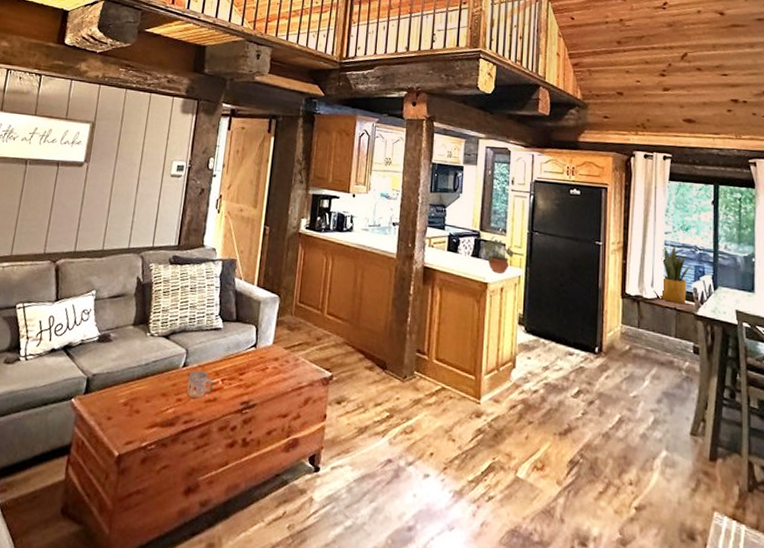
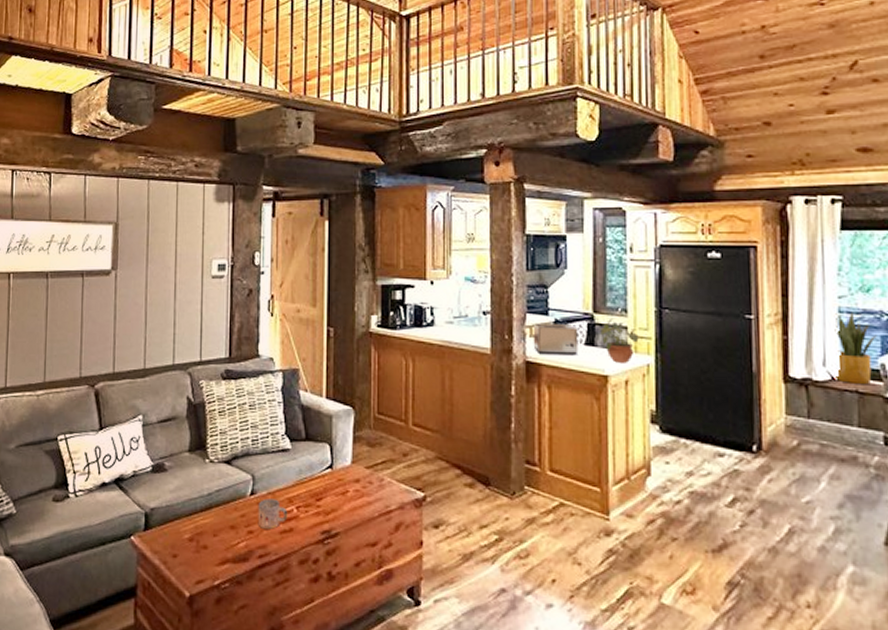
toaster: none [430,235,467,265] -> present [533,323,579,356]

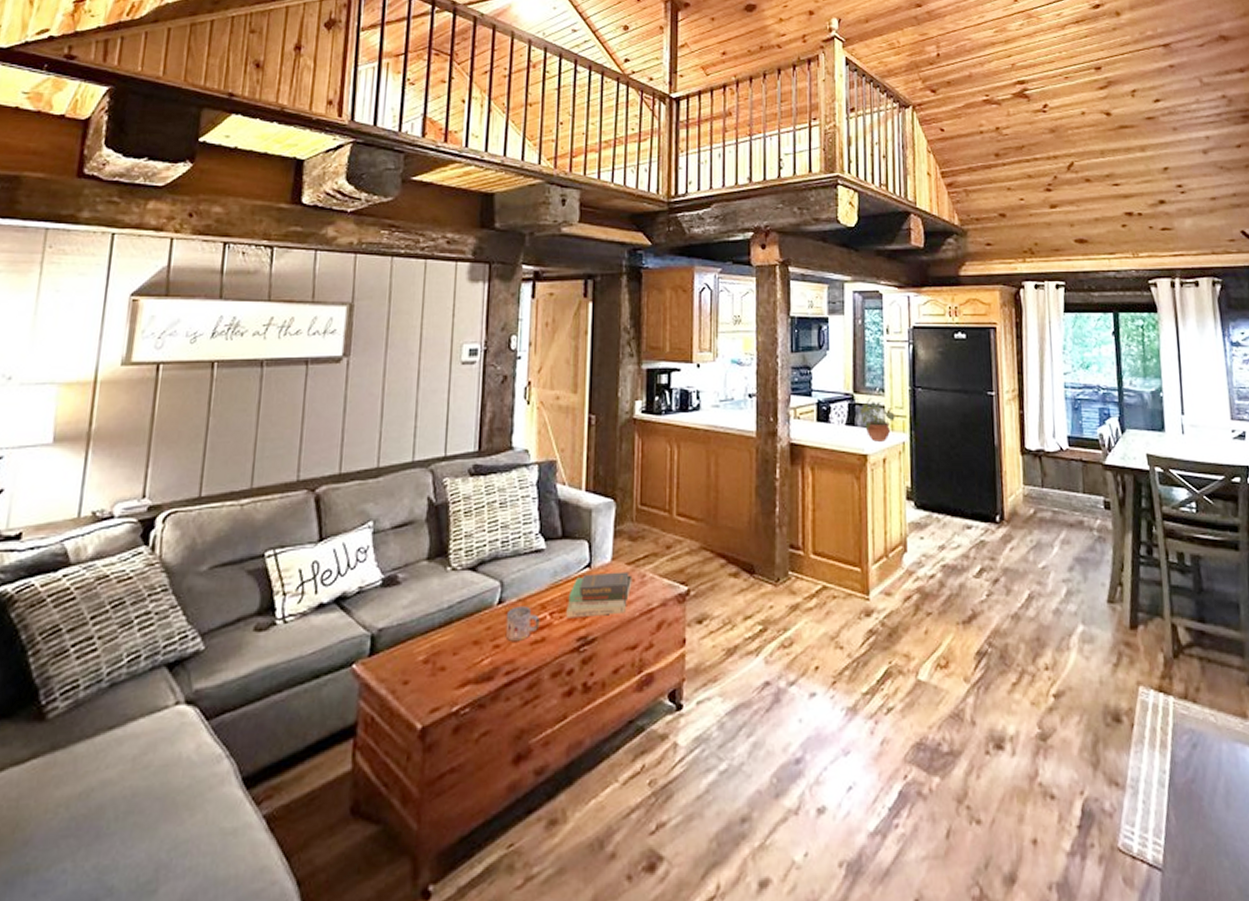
books: none [311,474,371,514] -> present [566,571,633,619]
toaster: present [533,323,579,356] -> none [797,404,840,436]
planter: present [835,312,877,385] -> none [1062,387,1096,454]

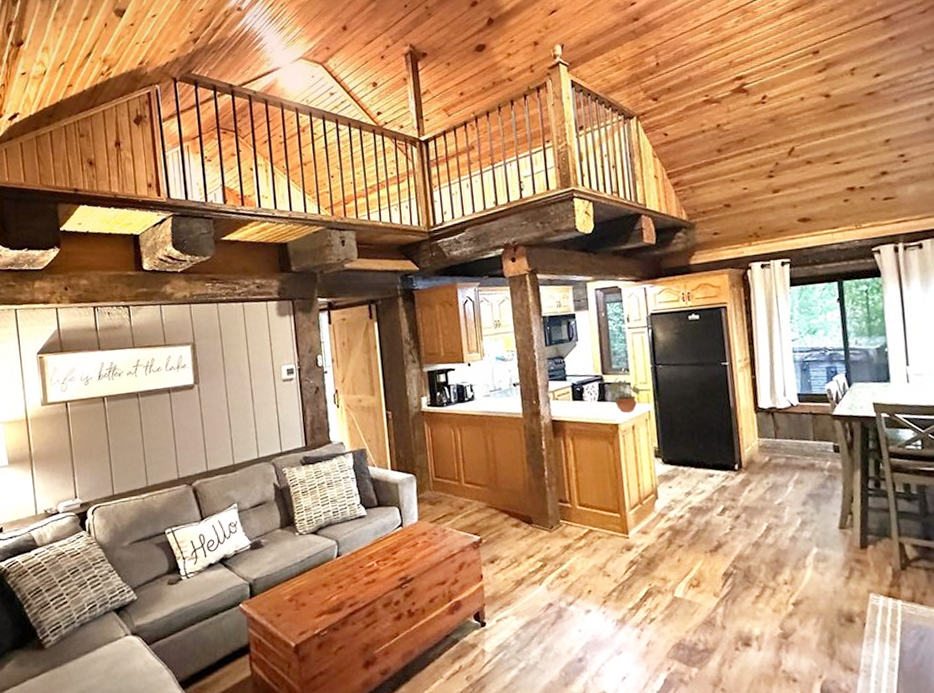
mug: present [505,606,540,643] -> none [344,557,370,584]
books: present [566,571,633,619] -> none [388,528,436,565]

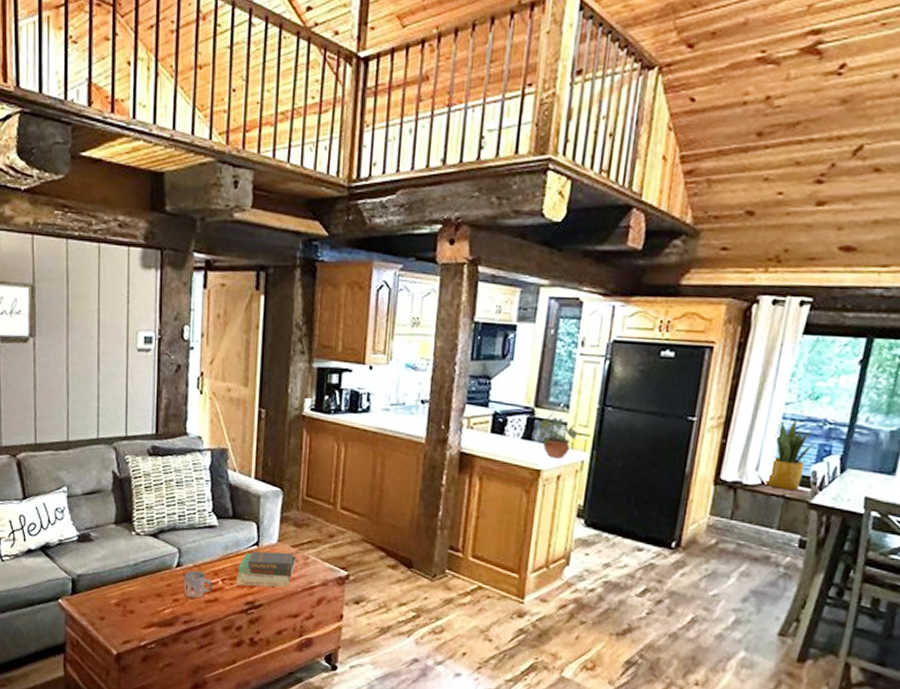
mug: none [344,557,370,584] -> present [183,570,213,599]
books: none [388,528,436,565] -> present [236,551,297,588]
planter: none [791,351,823,408] -> present [765,419,815,491]

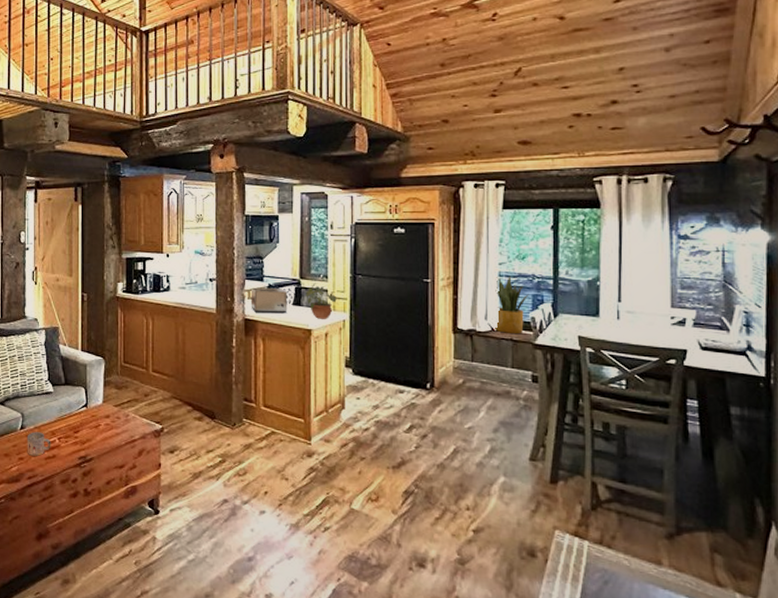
books: present [236,551,297,588] -> none [70,411,119,443]
toaster: none [469,414,517,449] -> present [250,287,288,314]

